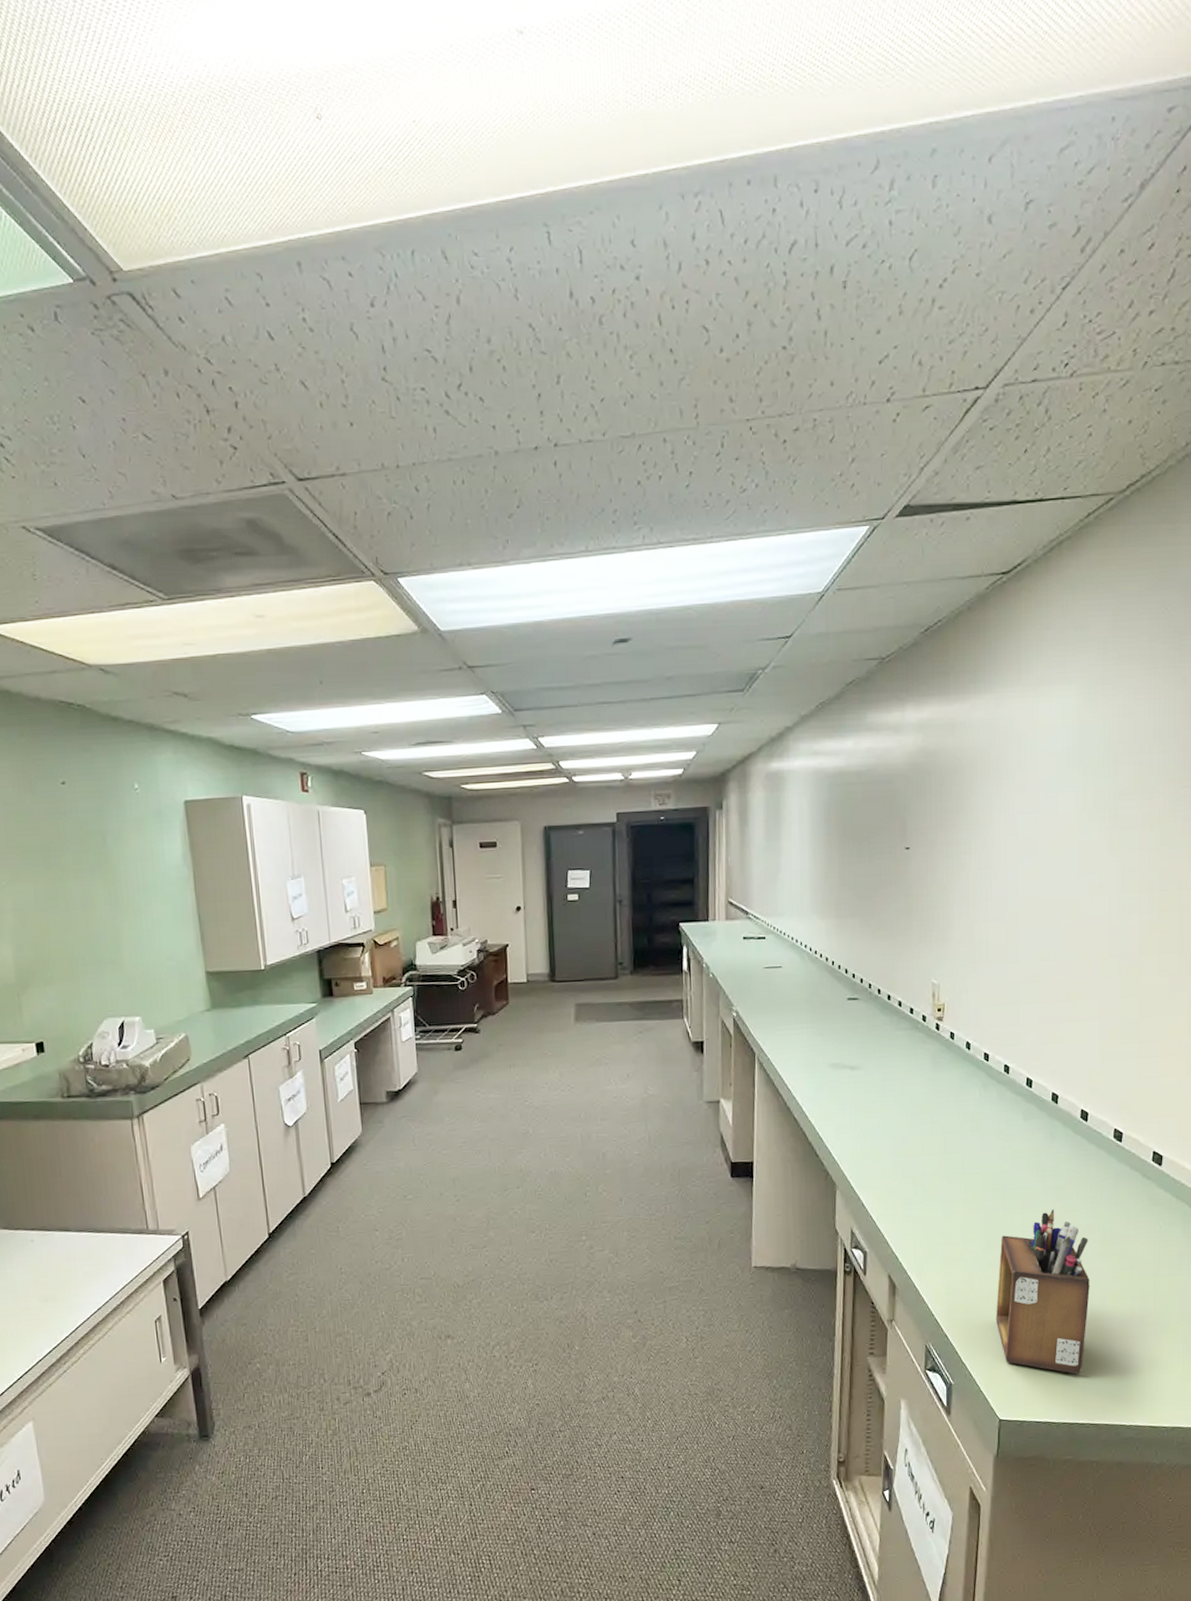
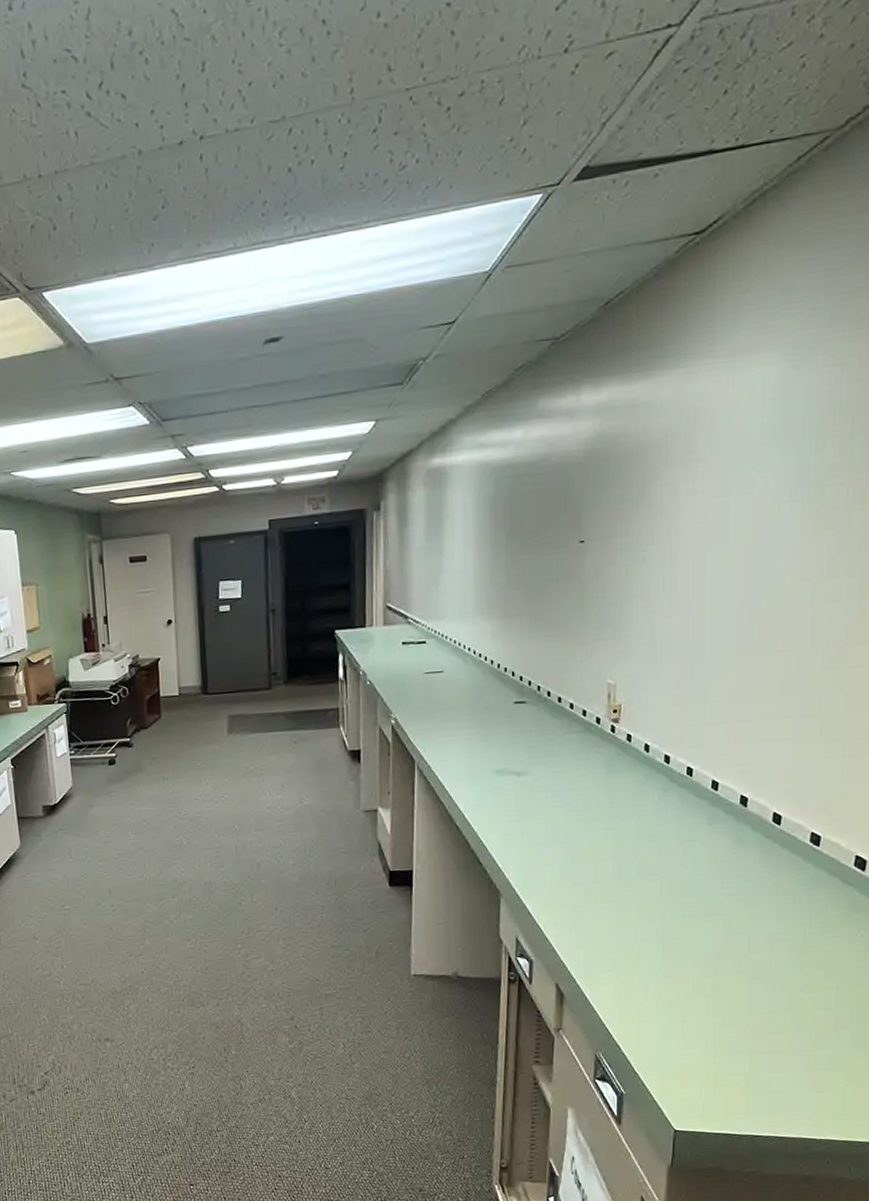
desk organizer: present [996,1209,1090,1375] -> none [673,917,779,1087]

